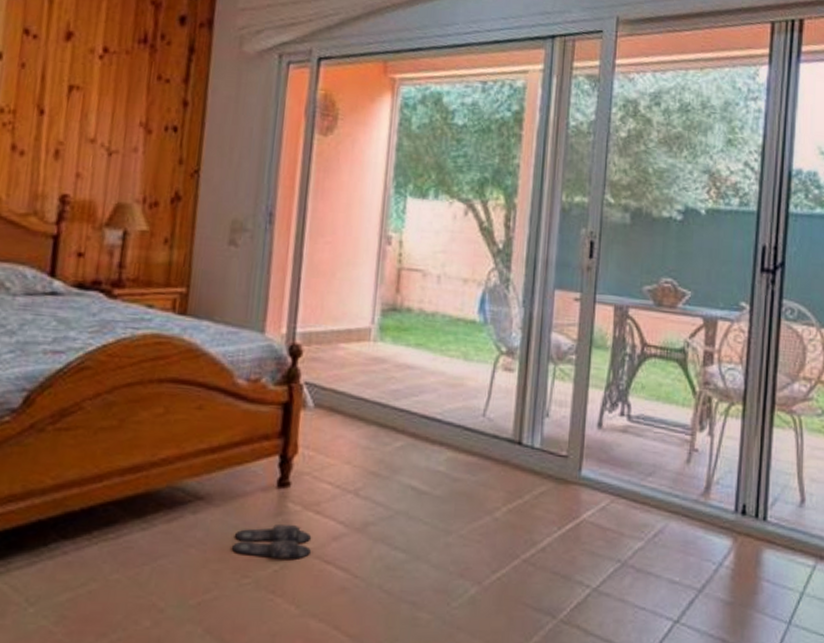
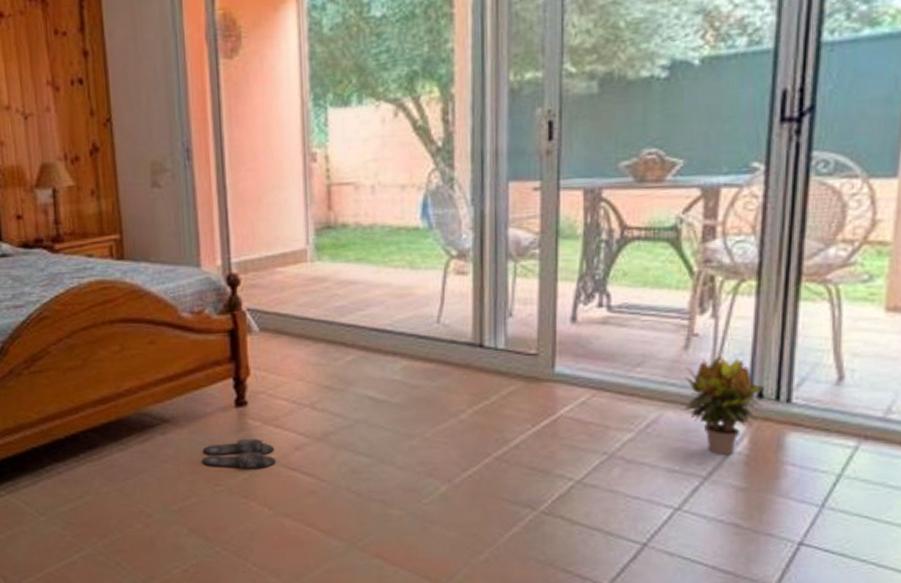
potted plant: none [684,471,747,569] -> present [683,355,764,455]

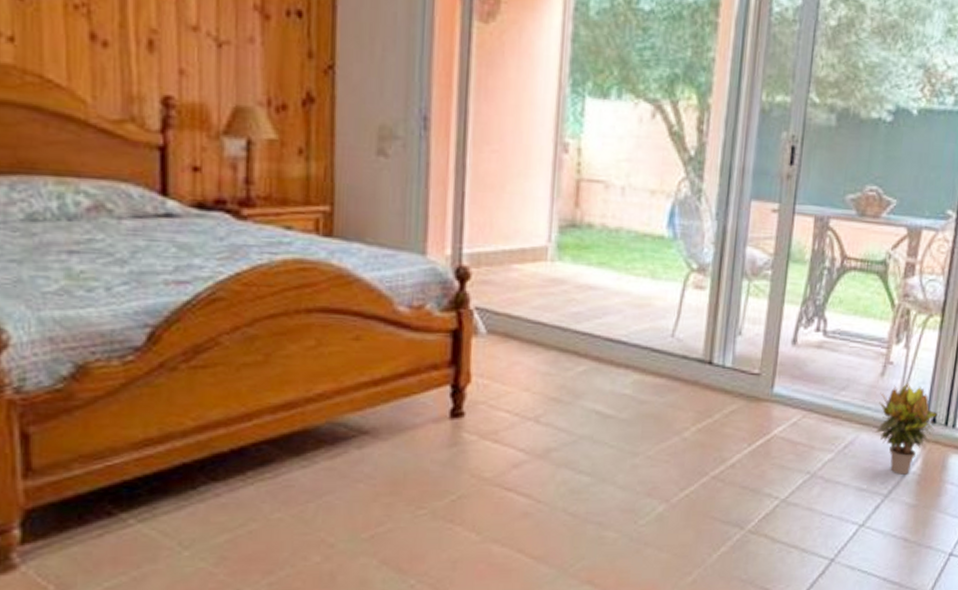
slippers: present [202,438,276,470] -> none [405,454,490,490]

